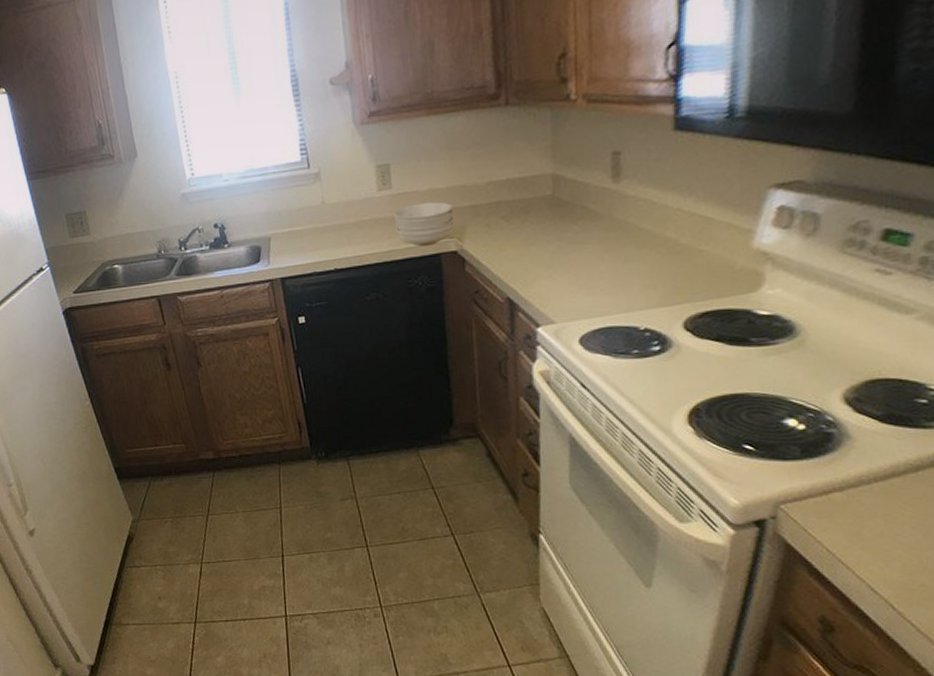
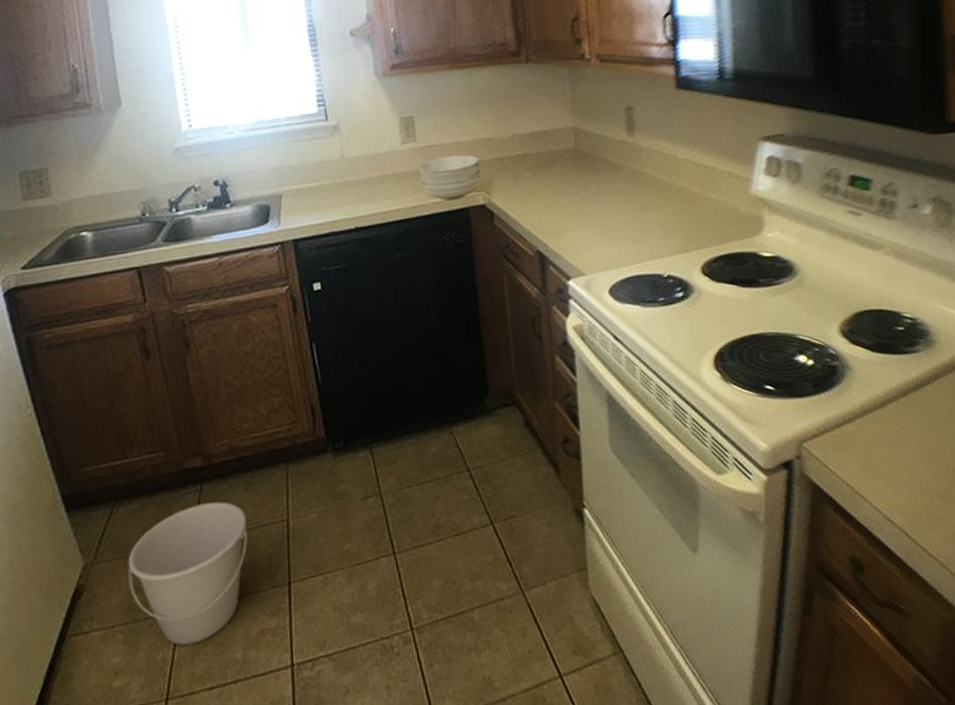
bucket: none [163,487,250,588] -> present [128,501,248,646]

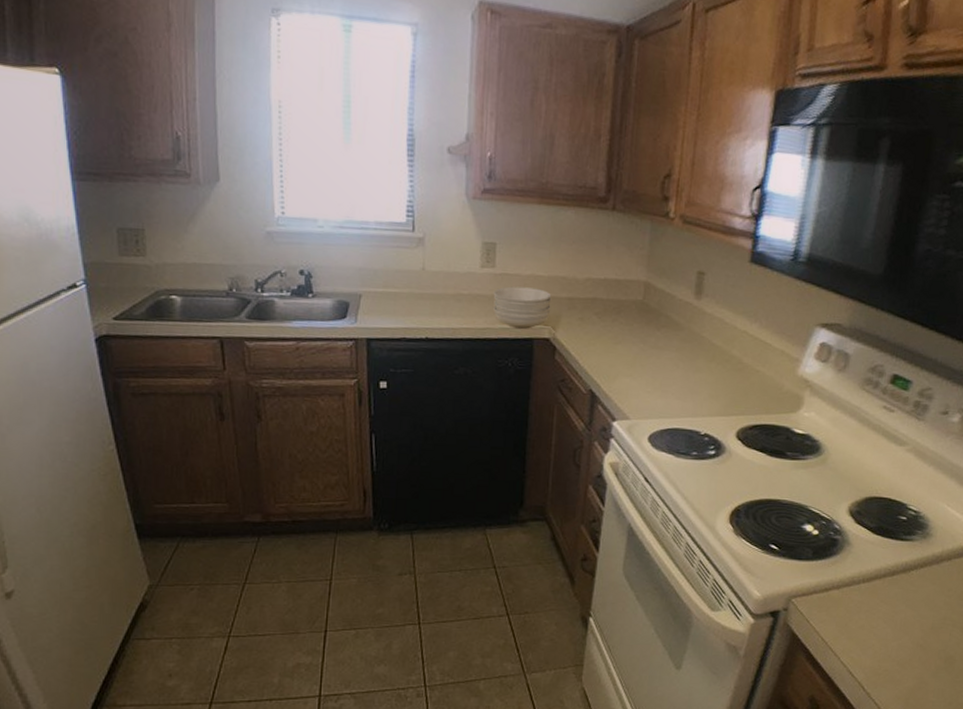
bucket: present [128,501,248,646] -> none [187,553,296,665]

